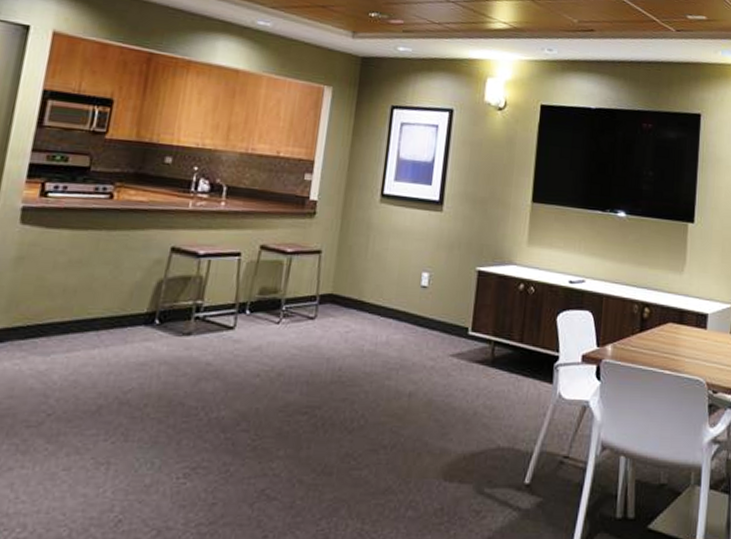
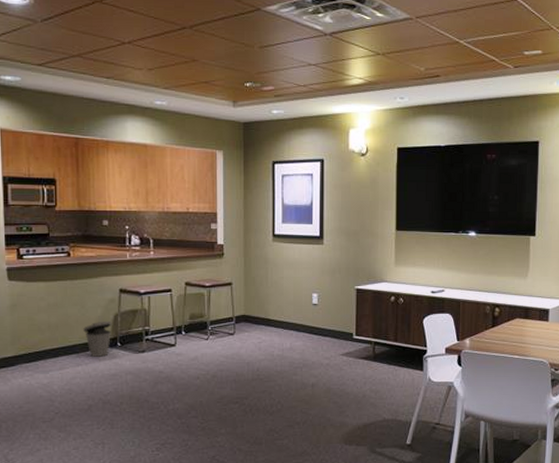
trash can: none [111,288,153,338] -> present [83,320,112,357]

